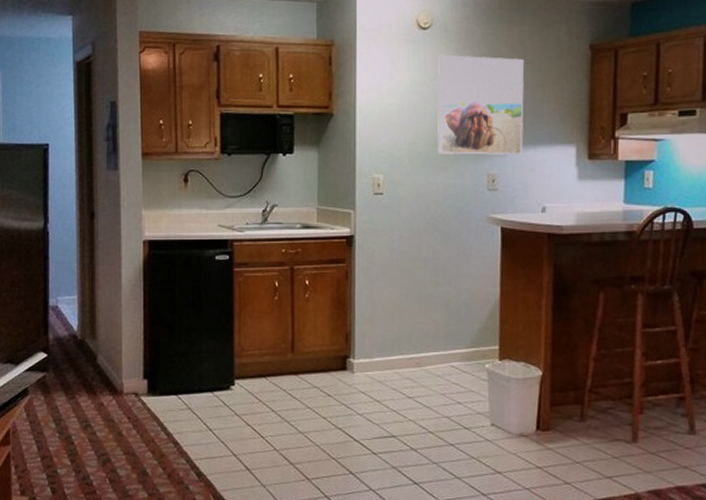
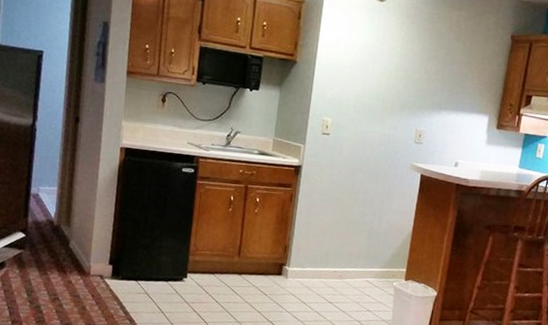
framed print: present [437,54,525,155] -> none [379,24,459,117]

